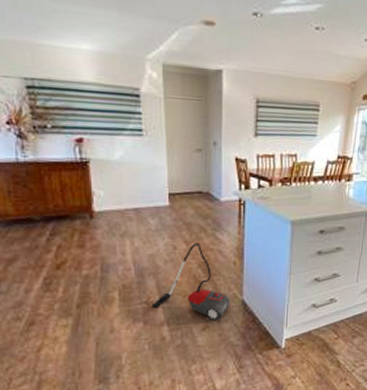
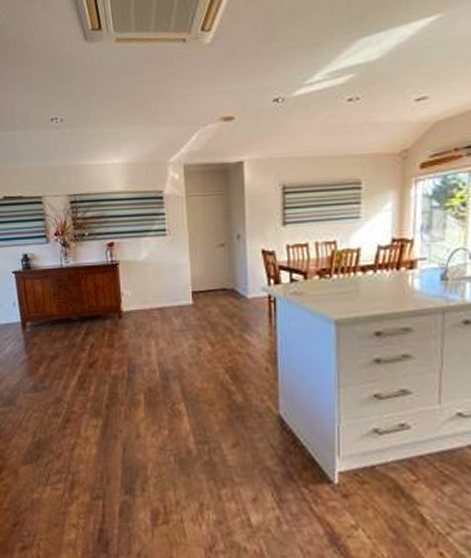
vacuum cleaner: present [152,242,230,321] -> none [177,344,263,438]

